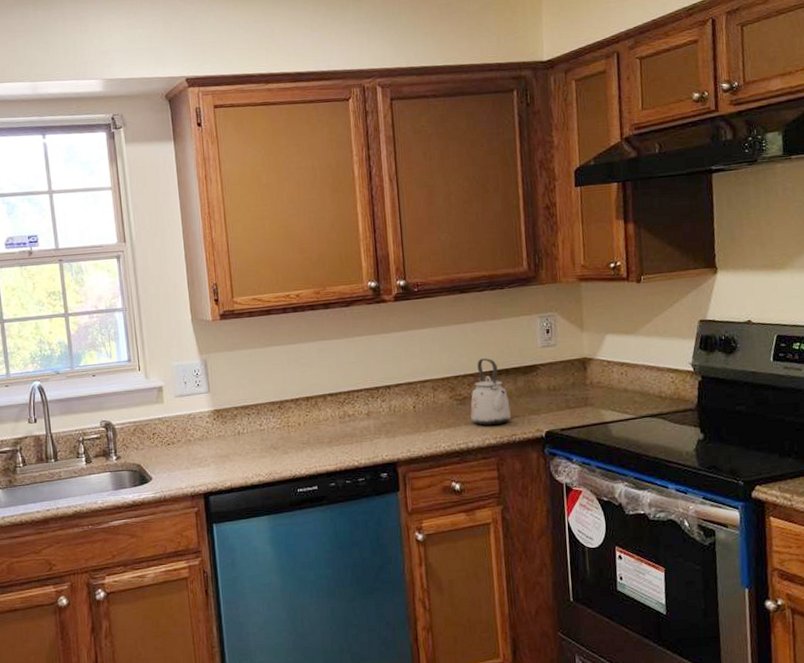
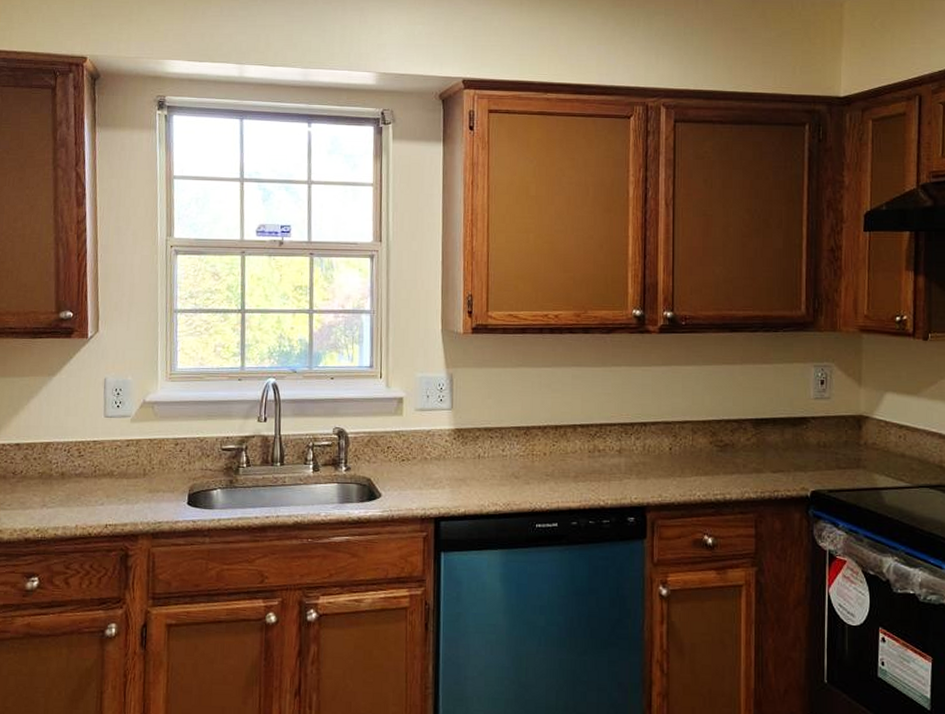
kettle: present [470,358,511,426] -> none [731,404,775,478]

